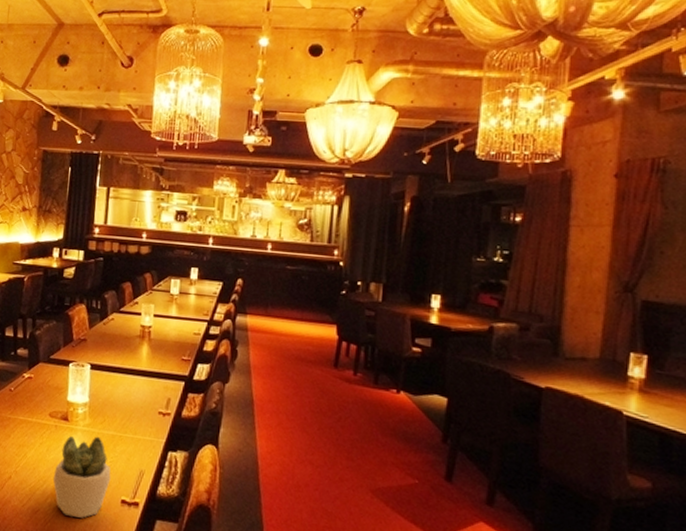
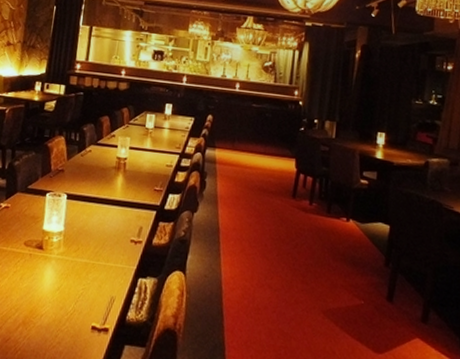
succulent plant: present [53,436,111,518] -> none [25,264,83,346]

